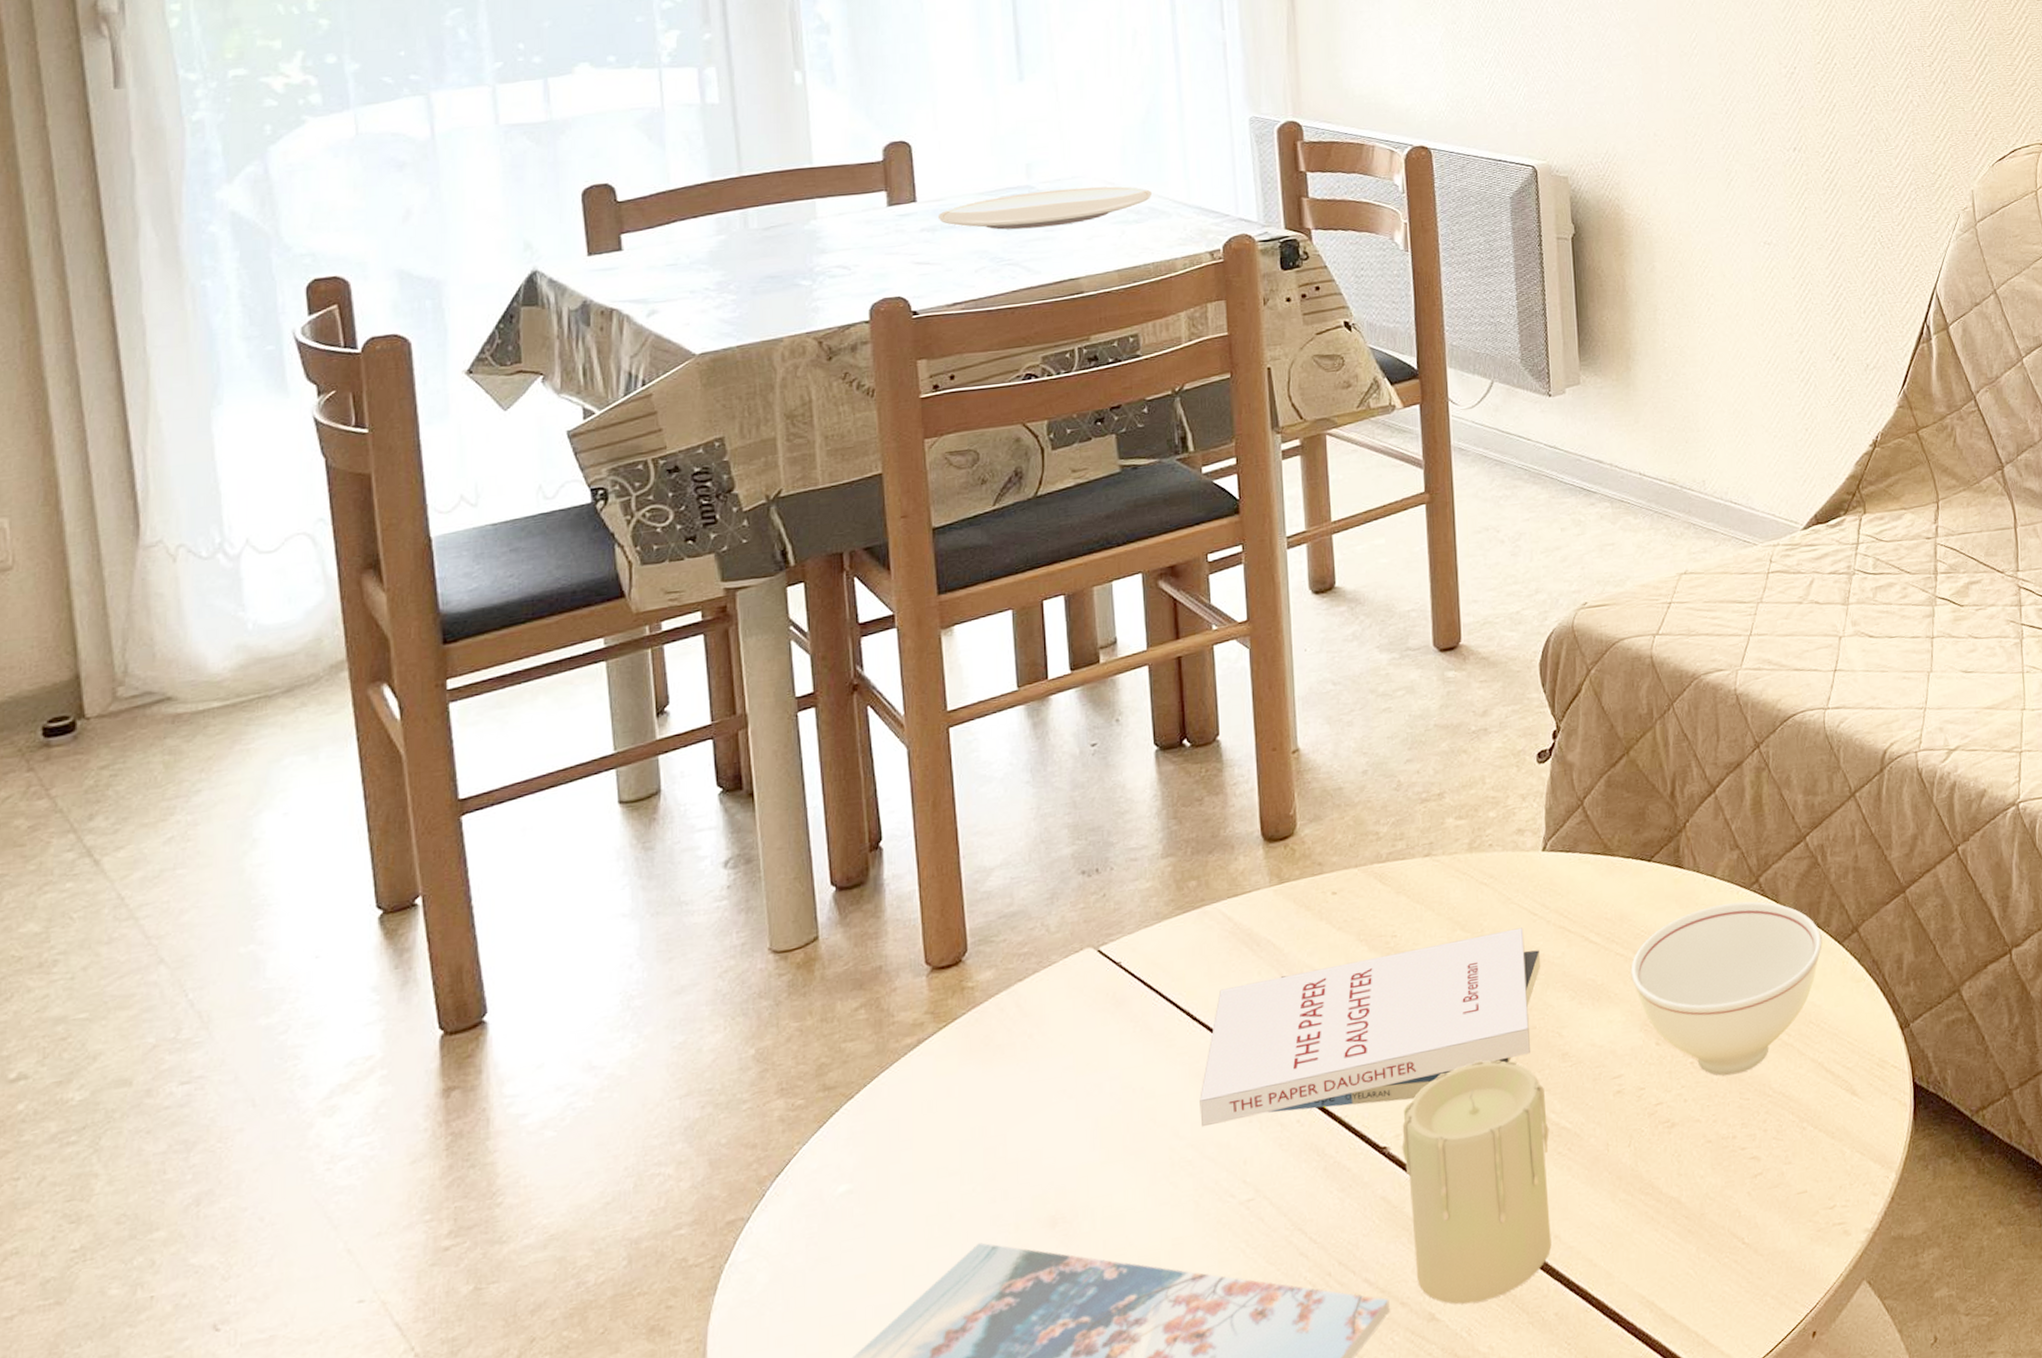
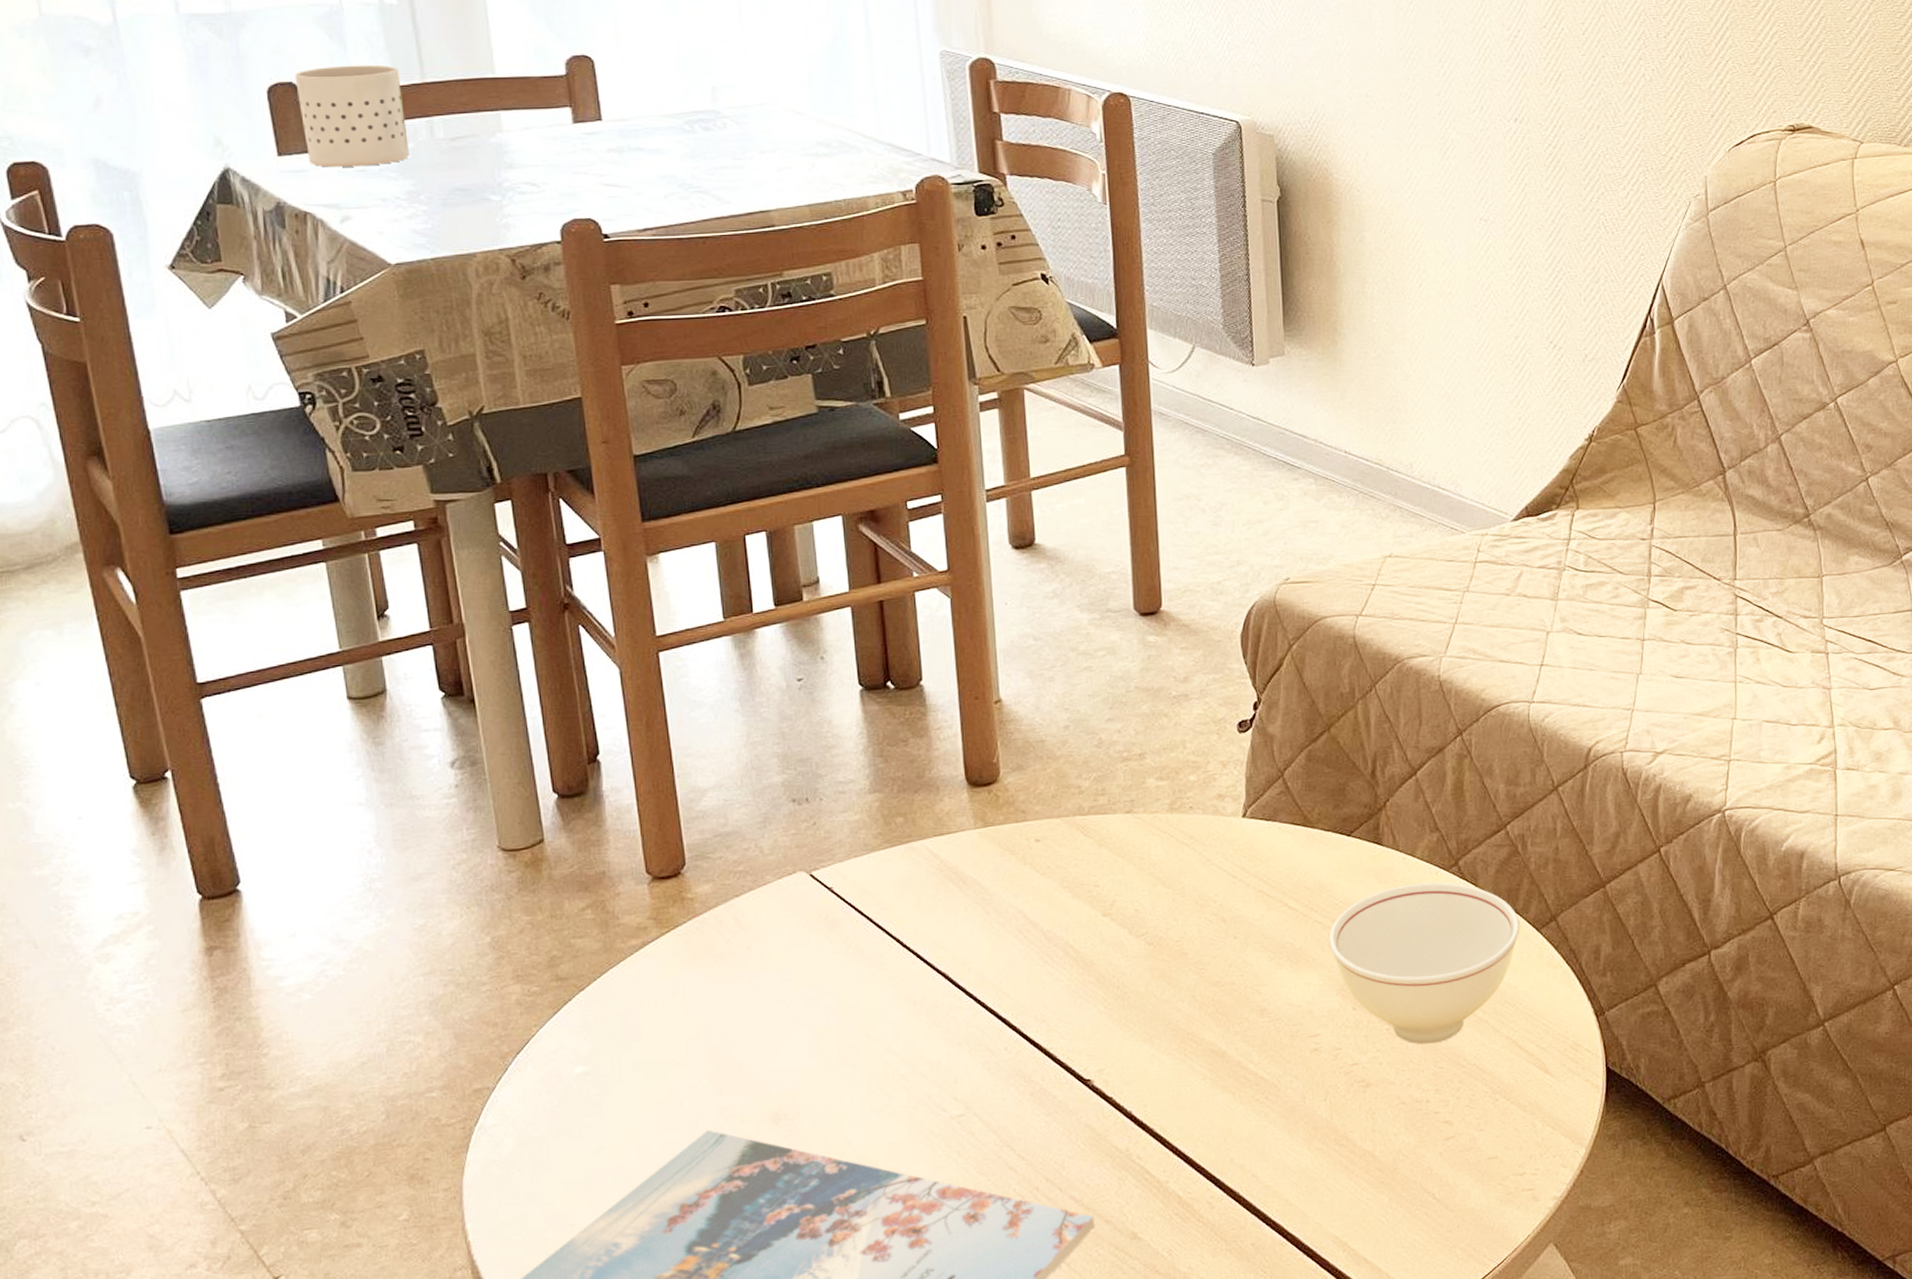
mug: none [611,162,721,264] -> present [295,64,409,167]
plate: present [937,186,1152,230] -> none [624,115,841,156]
books: present [1199,927,1541,1128] -> none [911,888,1241,1046]
candle: present [1402,1059,1552,1304] -> none [1105,1008,1249,1228]

